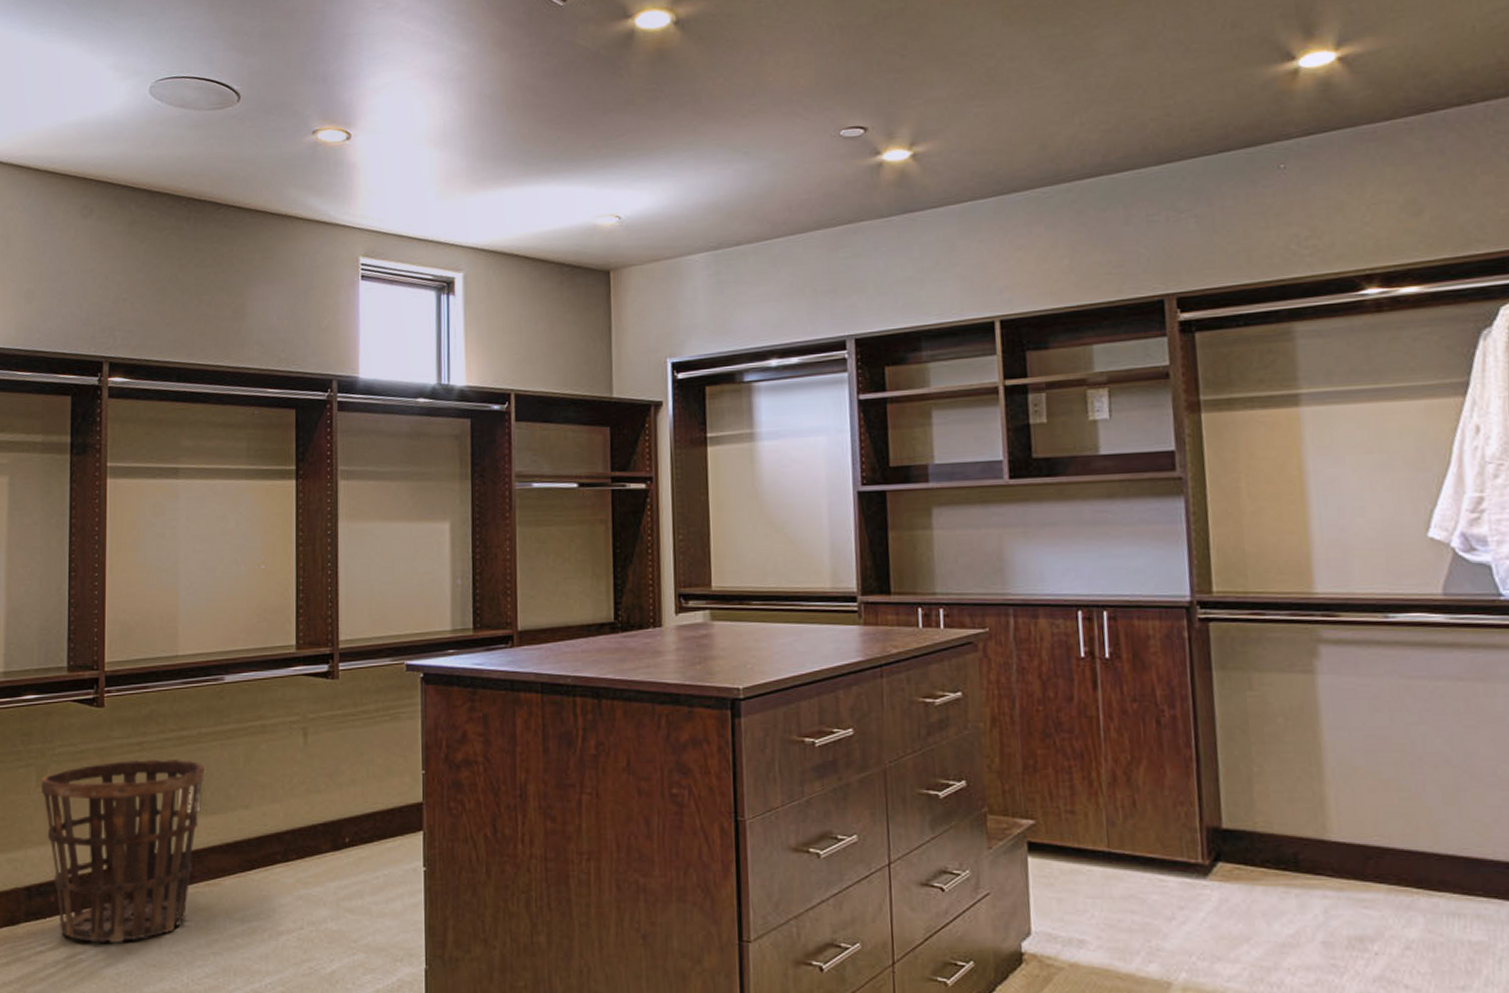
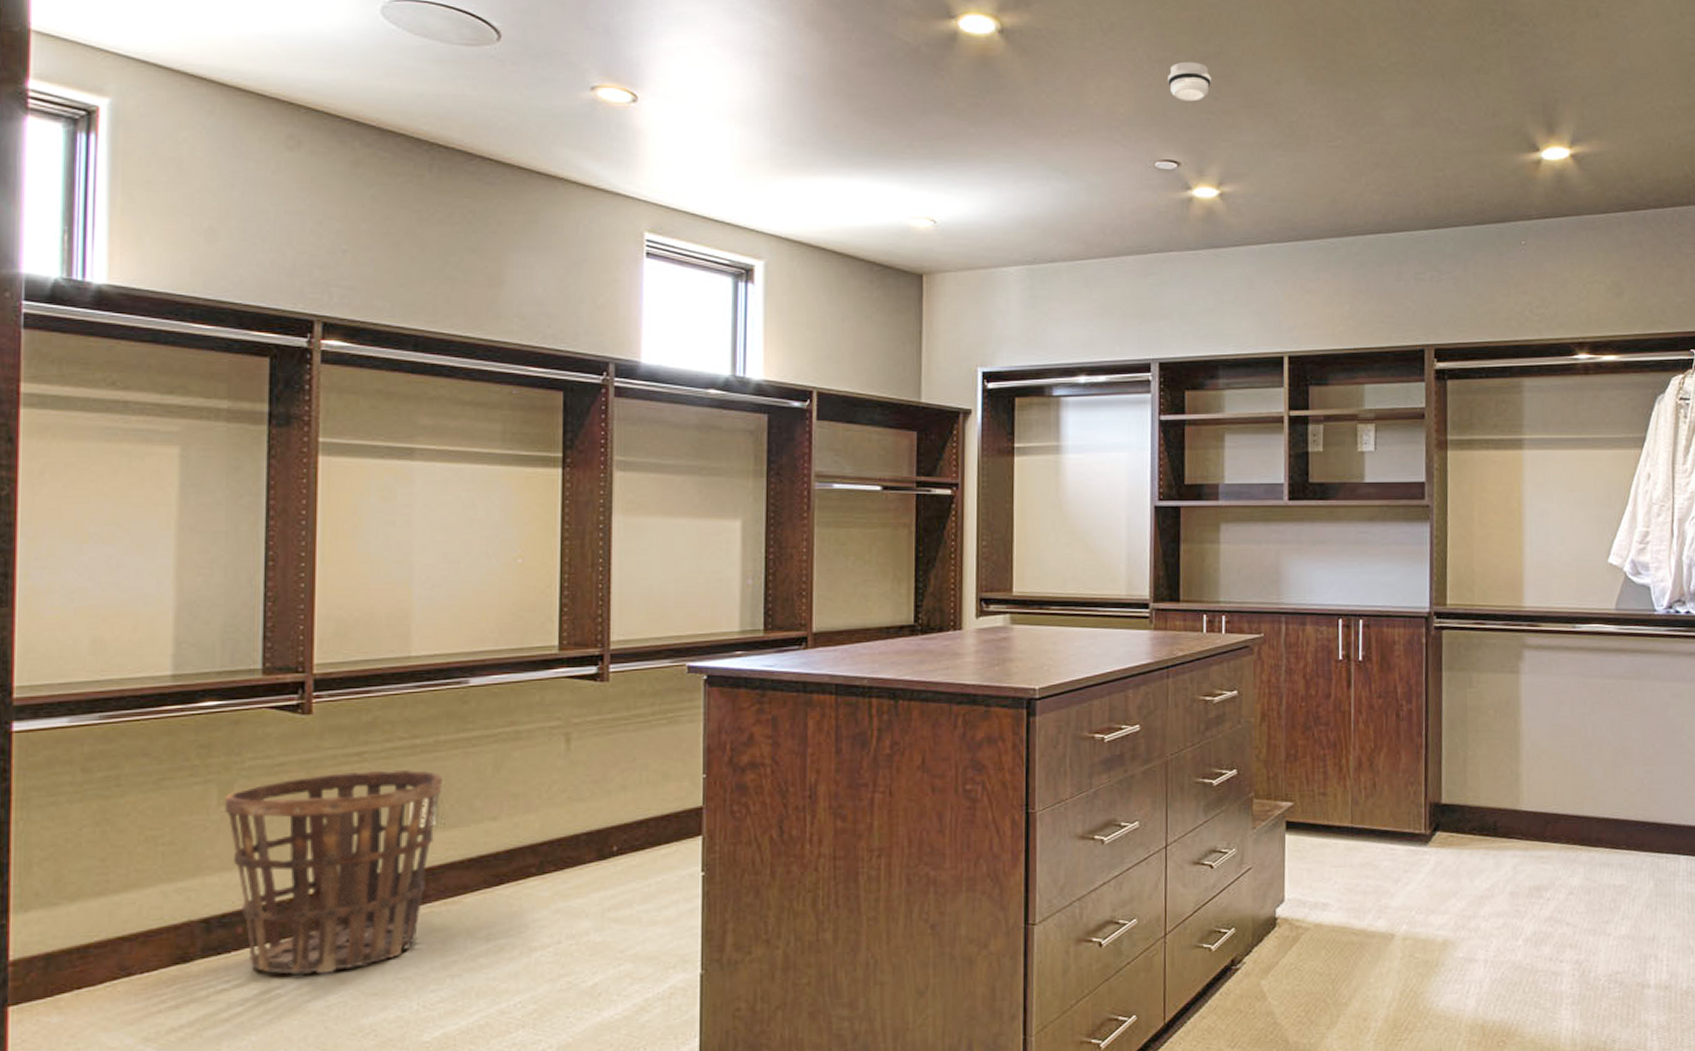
smoke detector: none [849,21,897,64] -> present [1168,61,1211,102]

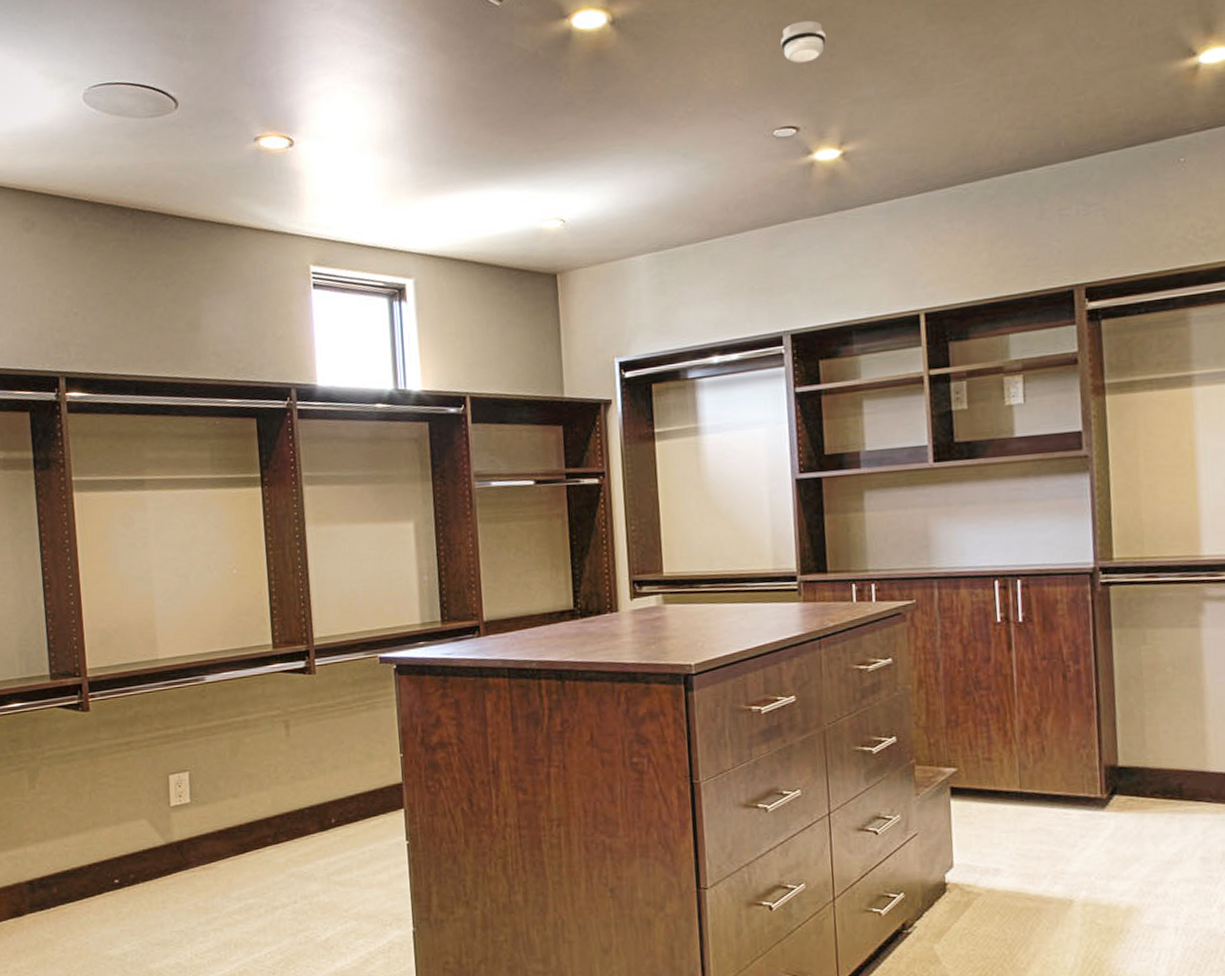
basket: present [224,770,442,974] -> none [33,756,193,927]

